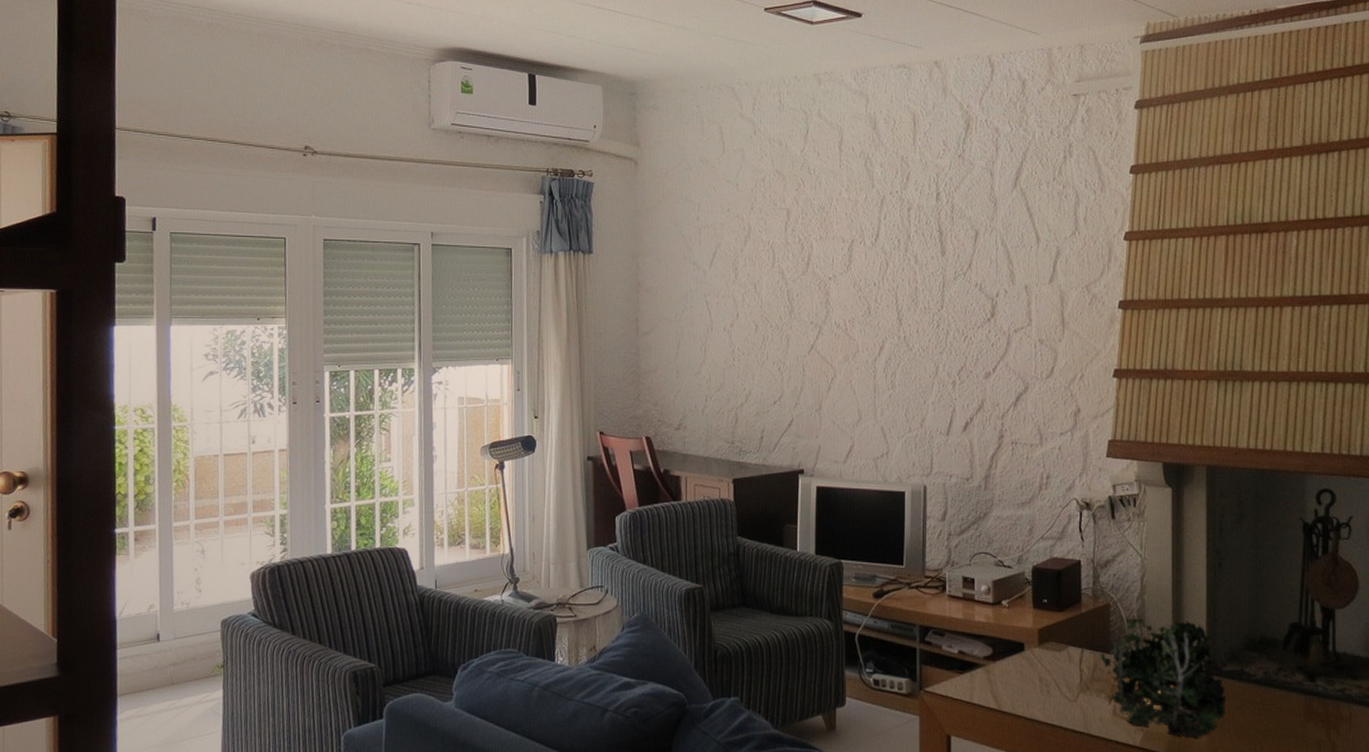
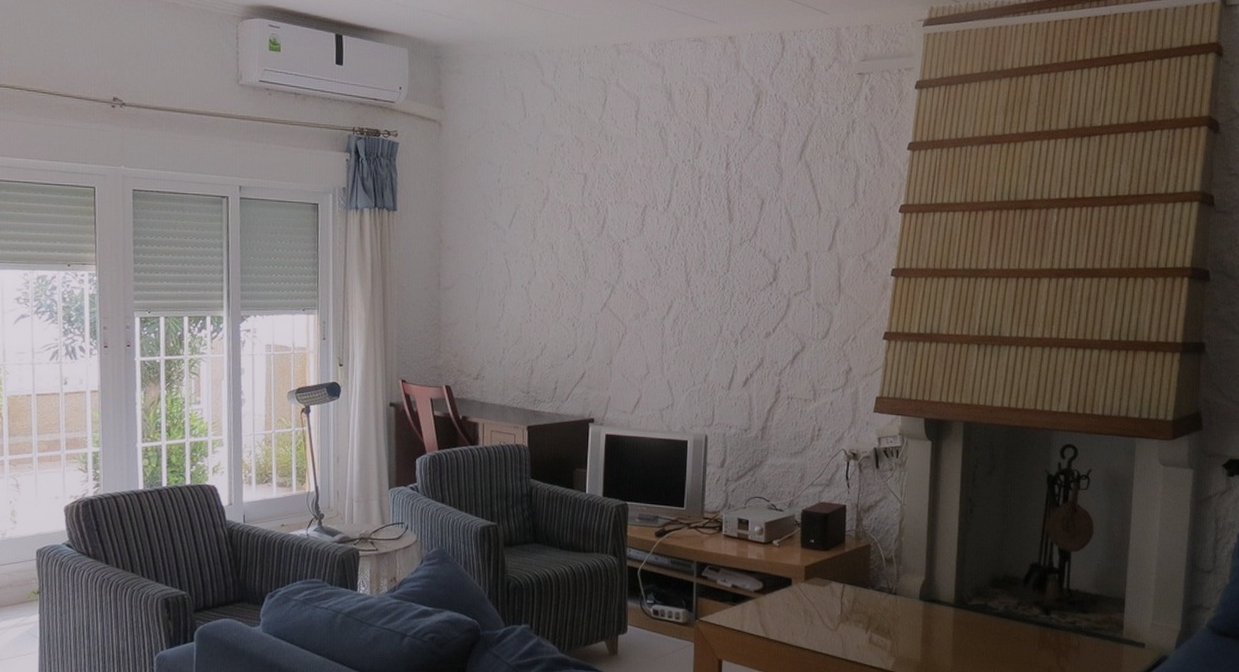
plant: present [1100,618,1227,738] -> none [859,557,971,664]

